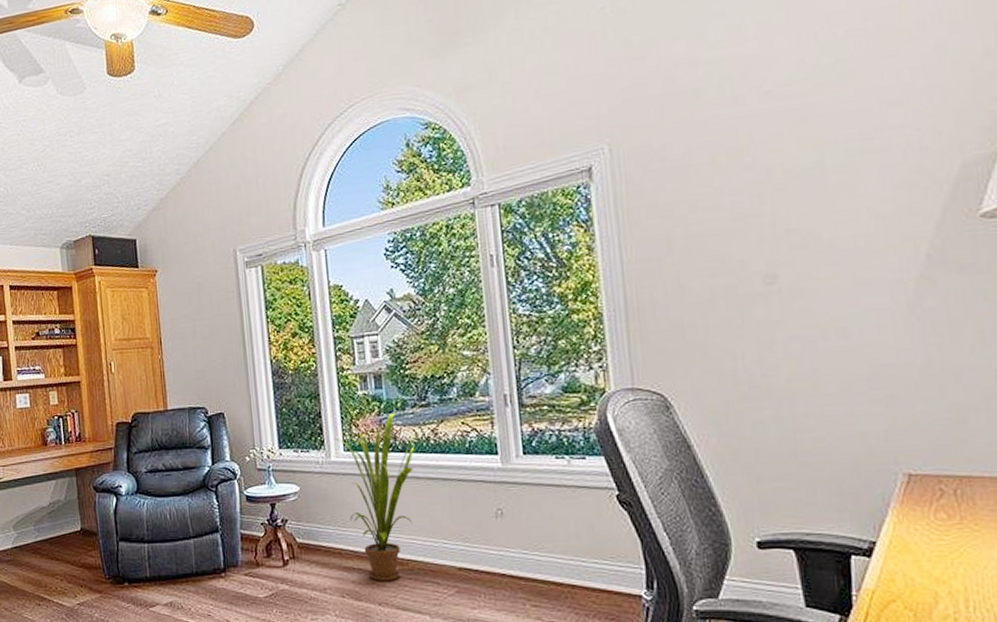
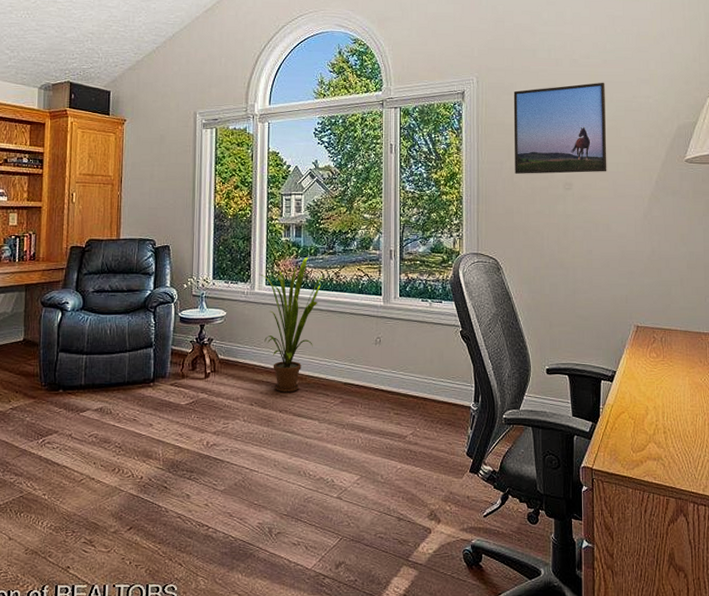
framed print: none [668,116,837,272] -> present [513,82,607,174]

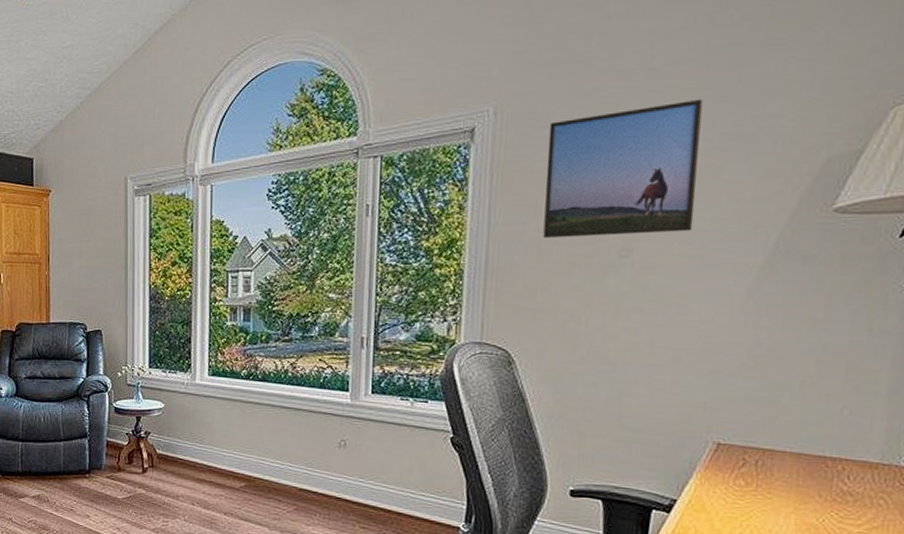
house plant: present [259,256,326,393] -> none [201,343,279,495]

